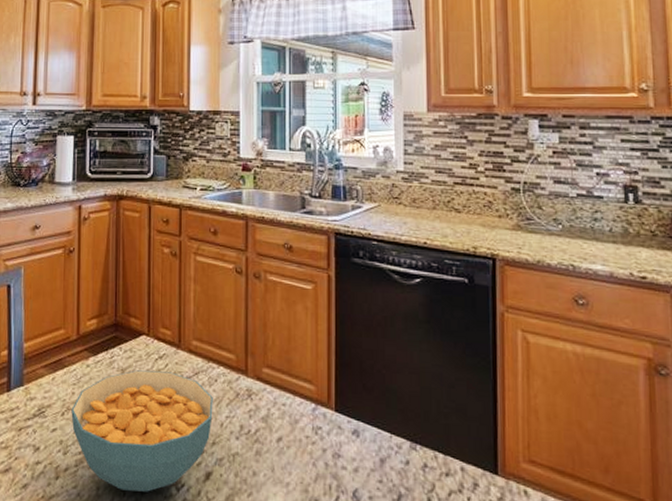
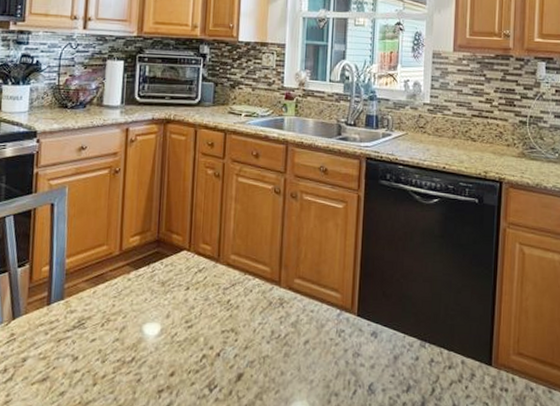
cereal bowl: present [71,370,213,492] -> none [111,283,248,394]

